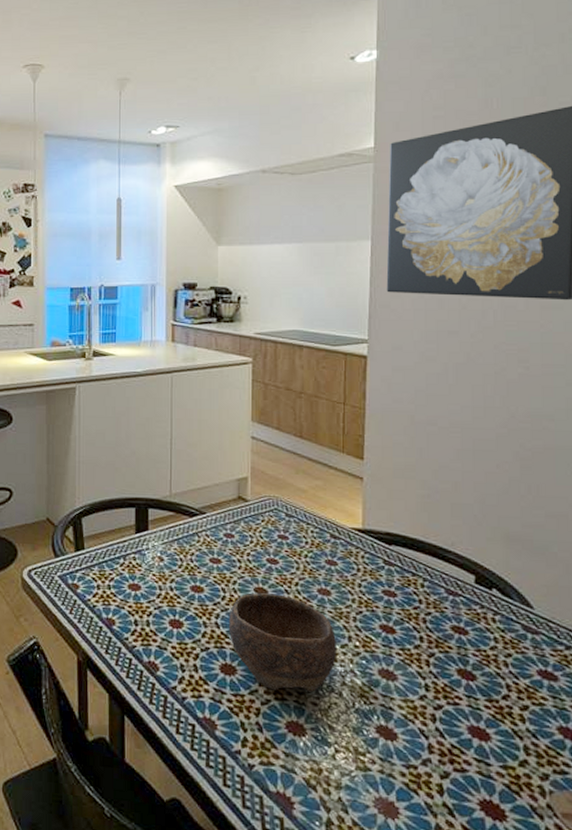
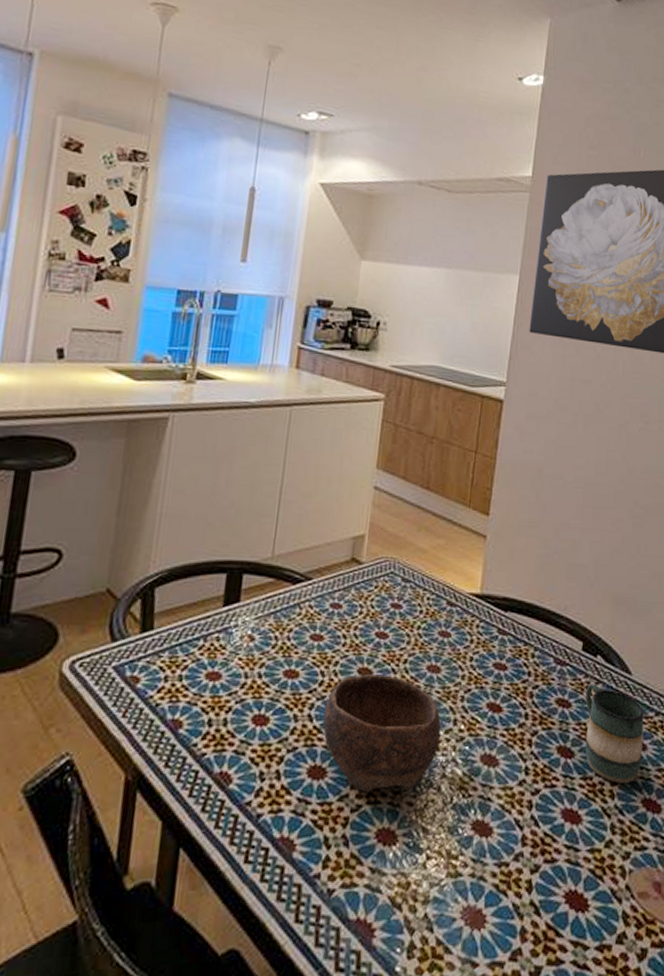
mug: none [483,614,555,710] -> present [585,684,644,783]

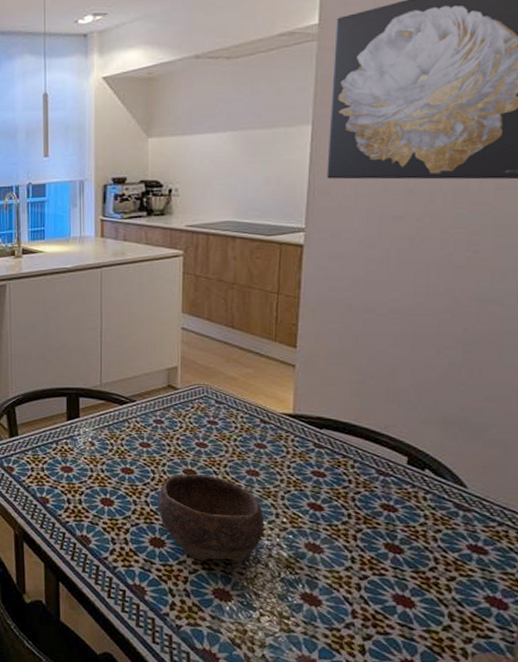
mug: present [585,684,644,783] -> none [413,493,484,581]

